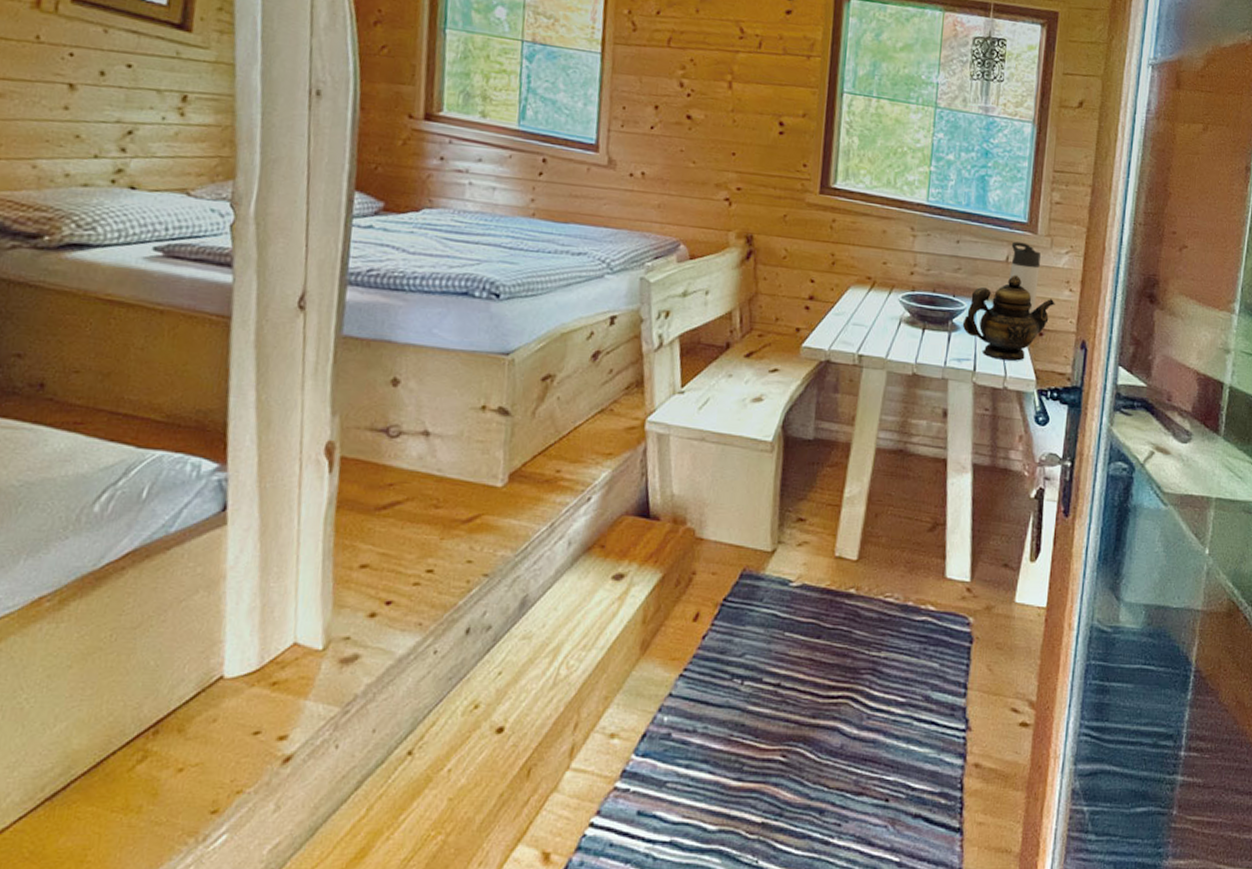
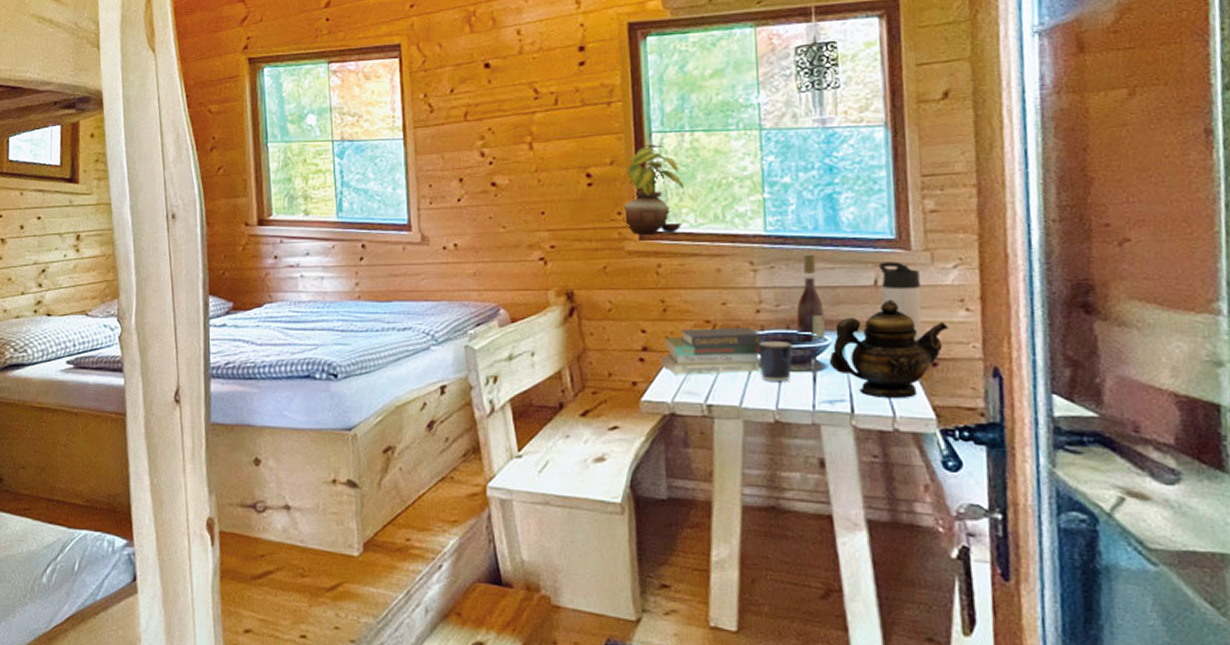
potted plant: none [807,103,865,193] -> present [621,143,683,236]
books: none [823,283,913,329] -> present [660,326,763,375]
mug: none [907,300,936,339] -> present [758,340,793,382]
wine bottle: none [939,226,965,306] -> present [796,254,826,343]

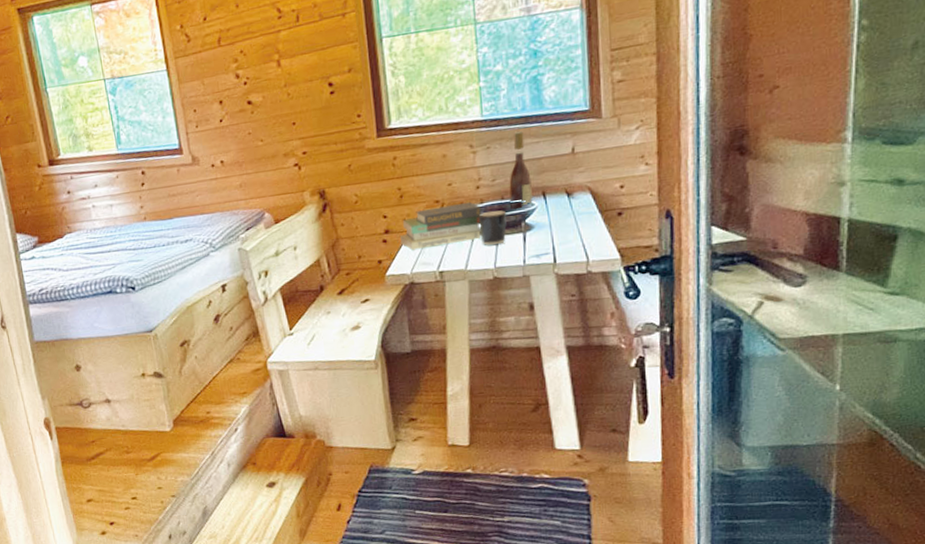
potted plant: present [621,143,683,236] -> none [360,48,413,134]
teapot: present [828,299,949,398] -> none [535,163,631,248]
thermos bottle: present [878,261,922,342] -> none [575,130,611,197]

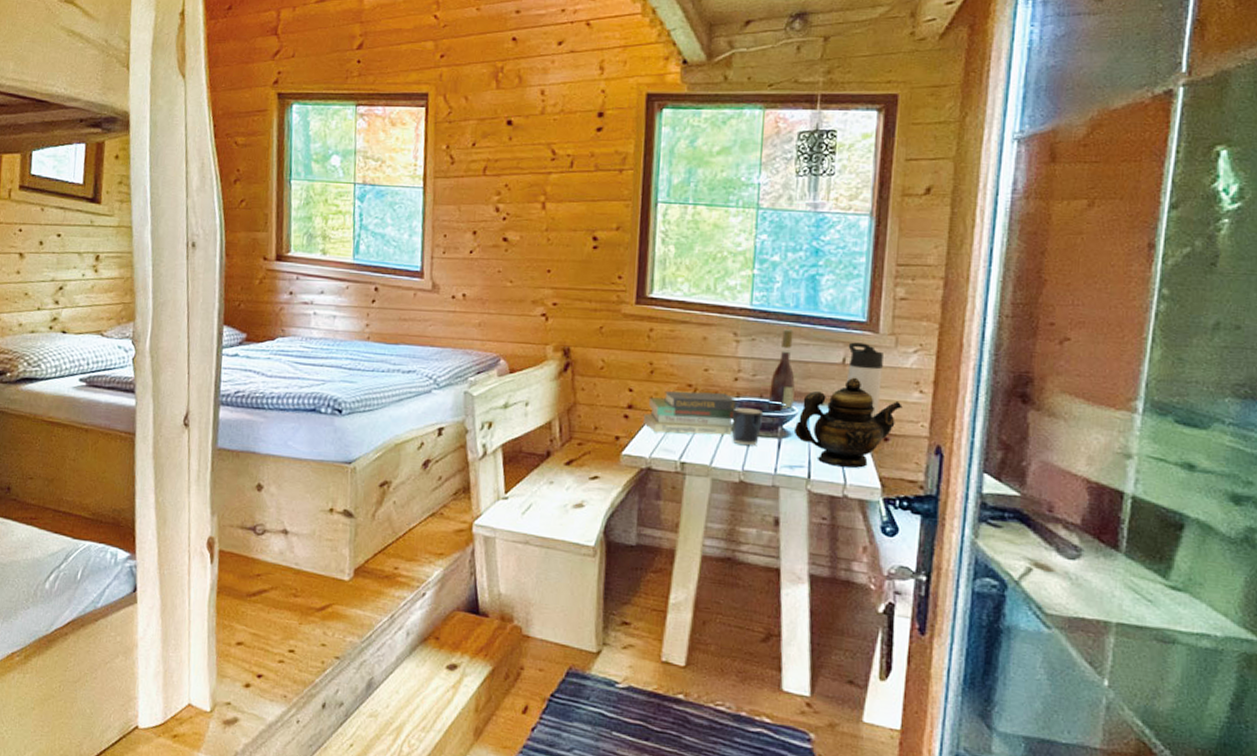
teapot: none [535,163,631,248] -> present [793,377,903,468]
thermos bottle: none [575,130,611,197] -> present [847,342,883,418]

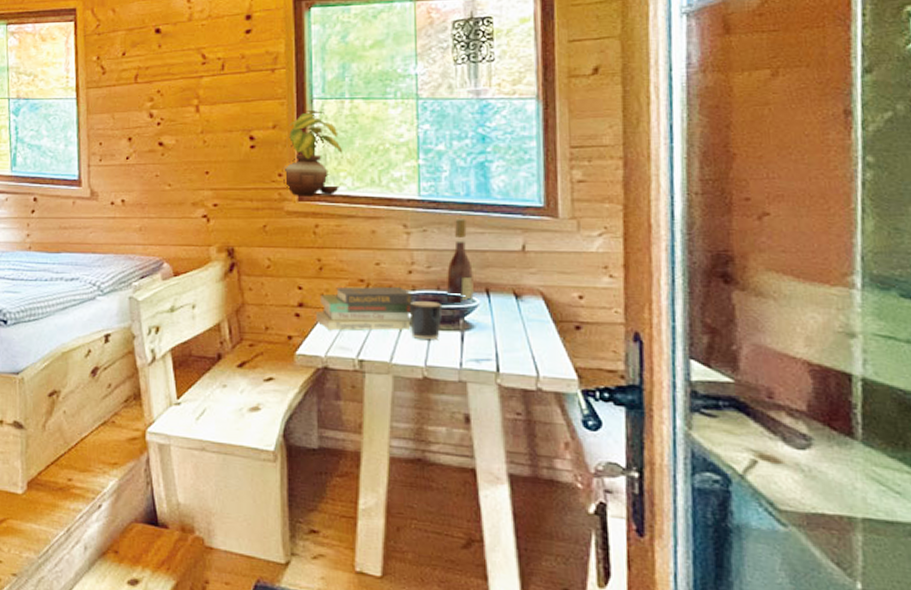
potted plant: none [622,213,682,301] -> present [282,109,342,198]
teapot: present [793,377,903,468] -> none [476,264,592,359]
thermos bottle: present [847,342,883,418] -> none [526,228,567,305]

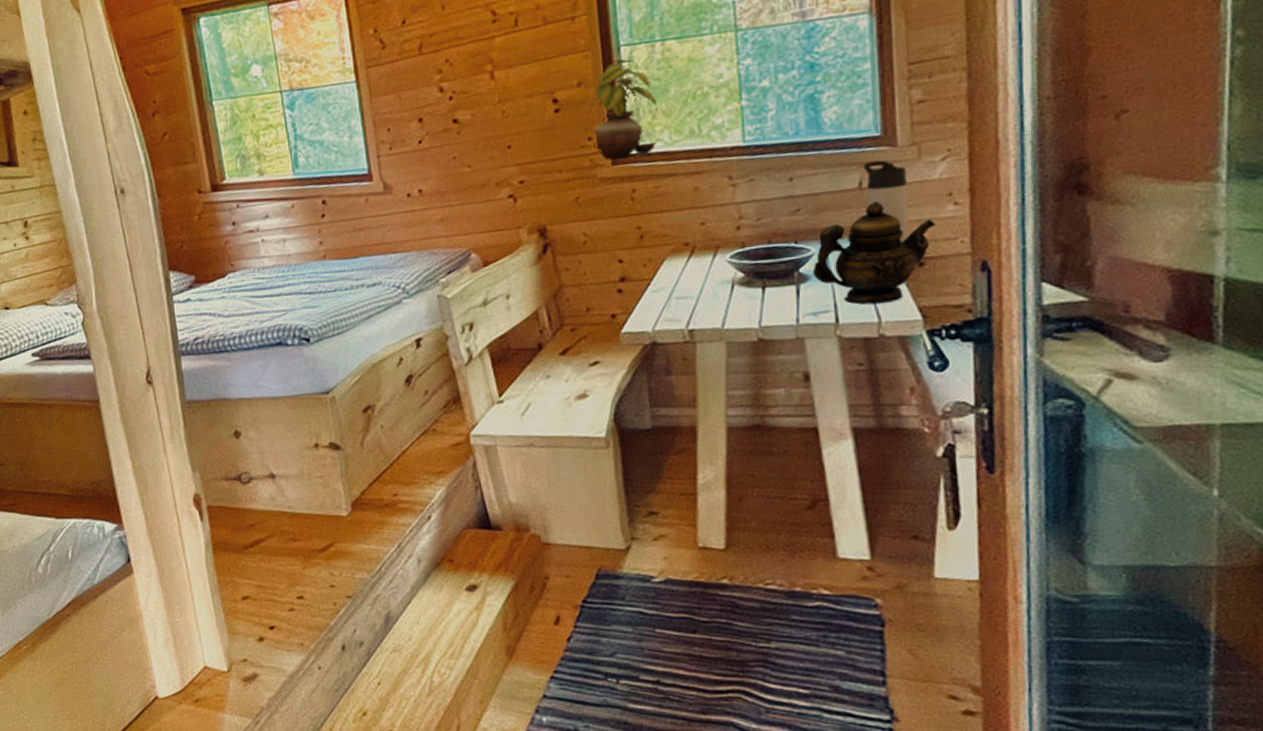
books: present [315,286,414,331] -> none [638,245,744,303]
mug: present [409,300,443,340] -> none [739,256,776,300]
wine bottle: present [446,219,475,304] -> none [778,160,809,257]
teapot: none [476,264,592,359] -> present [812,200,936,305]
thermos bottle: none [526,228,567,305] -> present [863,160,909,243]

